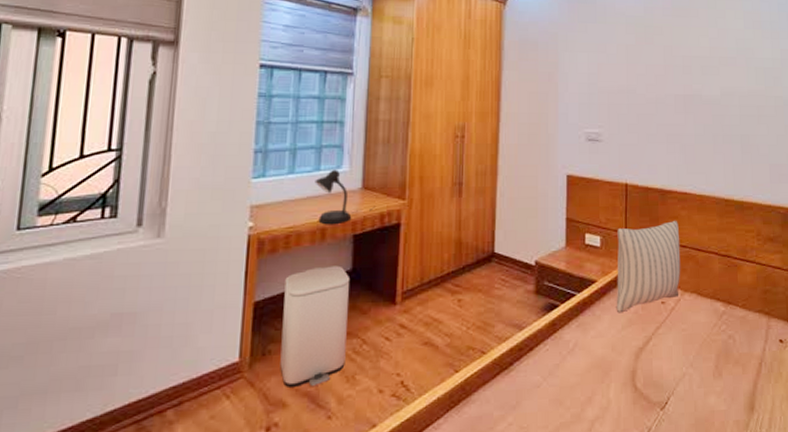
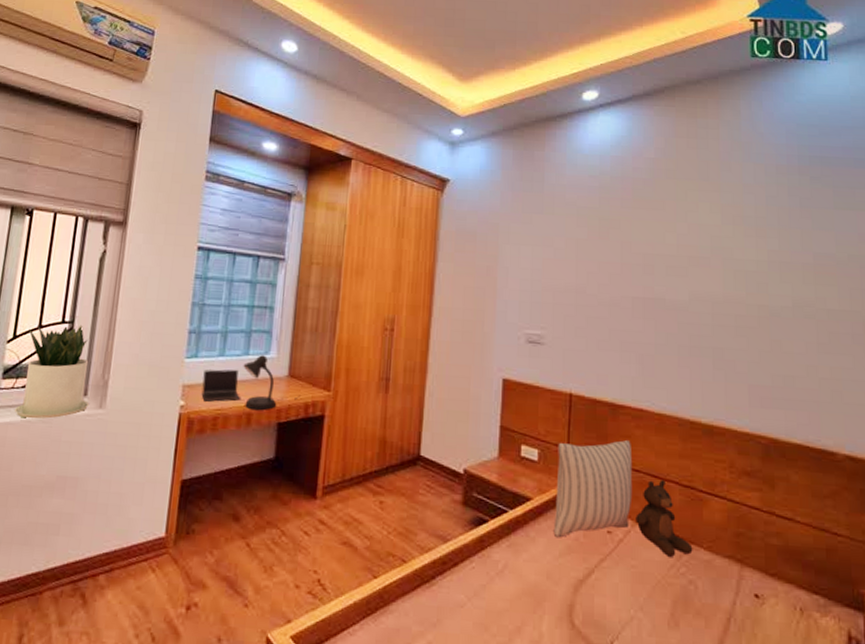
planter: none [56,151,146,256] -> present [15,324,90,419]
laptop computer: none [271,185,313,220] -> present [201,369,240,402]
pedal bin: present [280,265,351,387] -> none [202,451,273,573]
teddy bear: none [684,252,731,317] -> present [636,479,693,557]

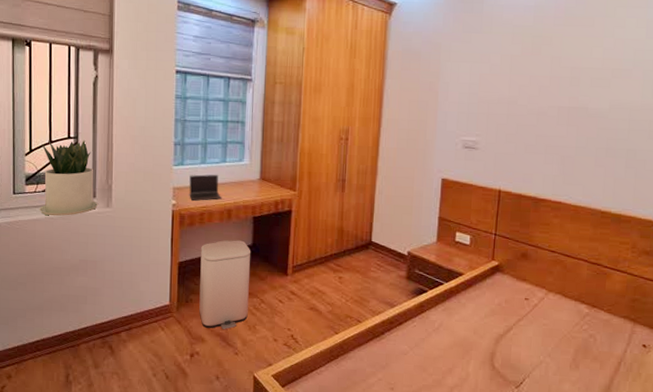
pedal bin: none [202,451,273,573] -> present [199,240,251,330]
desk lamp: present [243,355,300,411] -> none [222,162,271,208]
pillow: present [553,440,633,538] -> none [480,227,550,304]
teddy bear: present [636,479,693,557] -> none [549,258,595,317]

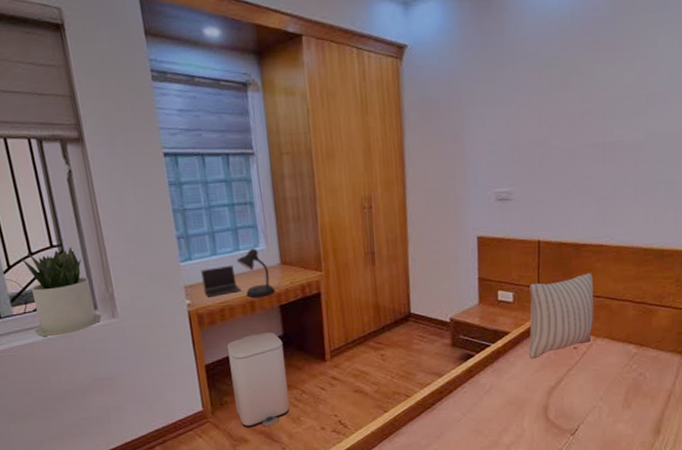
desk lamp: none [222,162,271,208] -> present [236,248,295,298]
pillow: none [480,227,550,304] -> present [529,273,594,359]

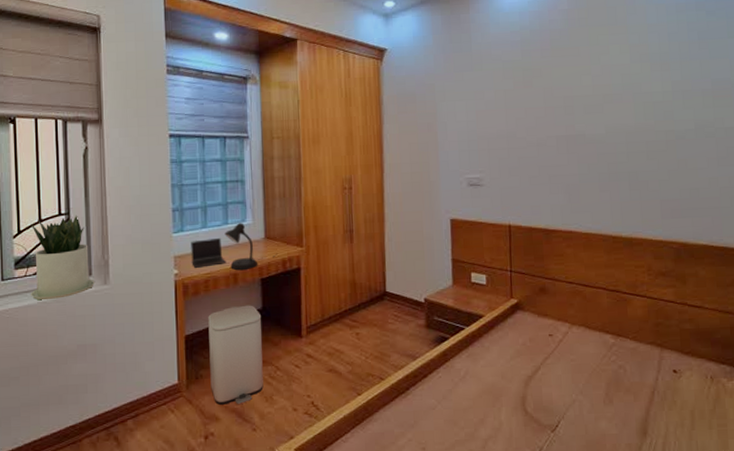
pillow: present [529,273,594,359] -> none [502,259,568,345]

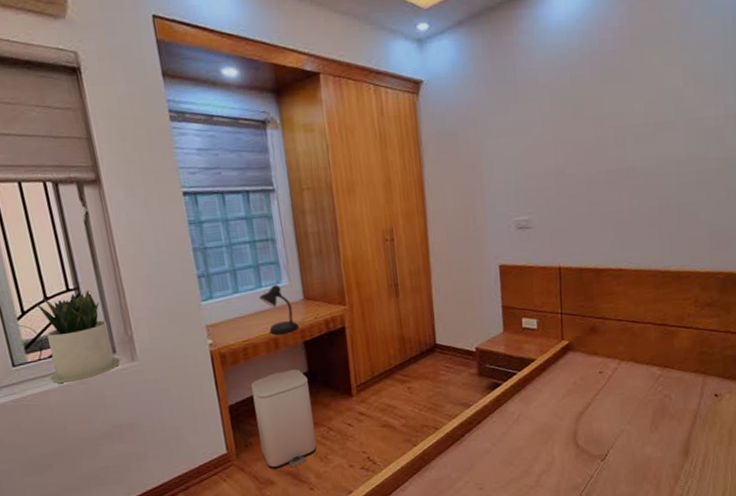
laptop computer: present [191,237,225,268] -> none [222,302,264,336]

